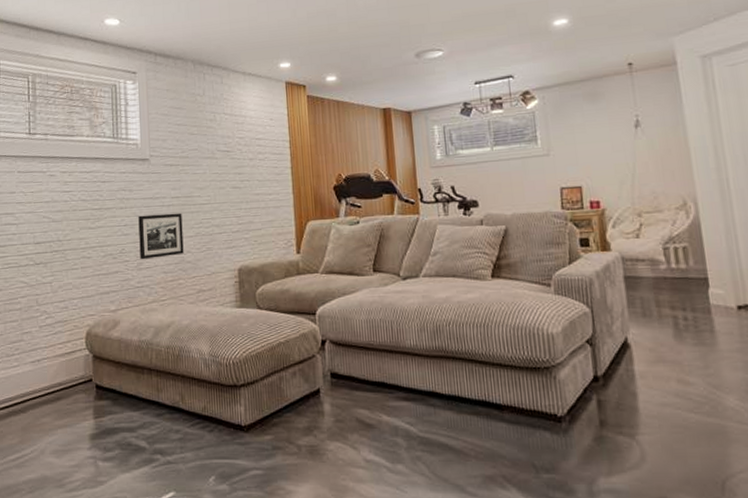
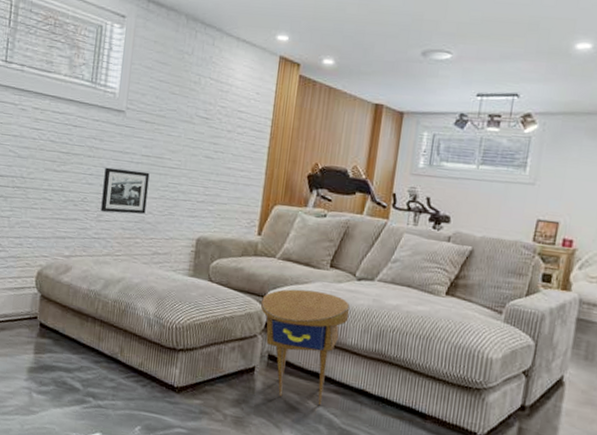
side table: none [312,298,403,417] -> present [260,289,350,406]

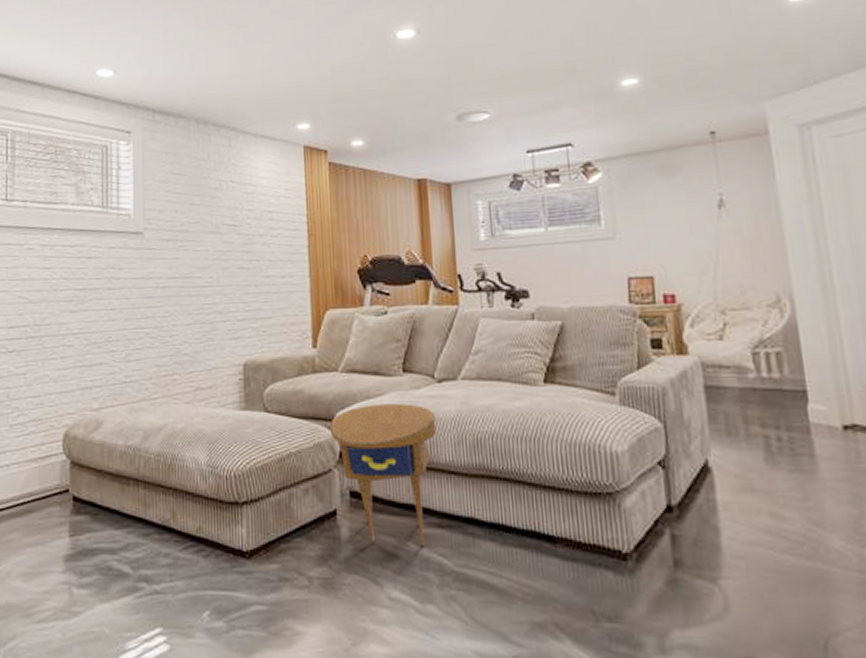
picture frame: present [100,167,150,214] -> none [128,296,180,350]

